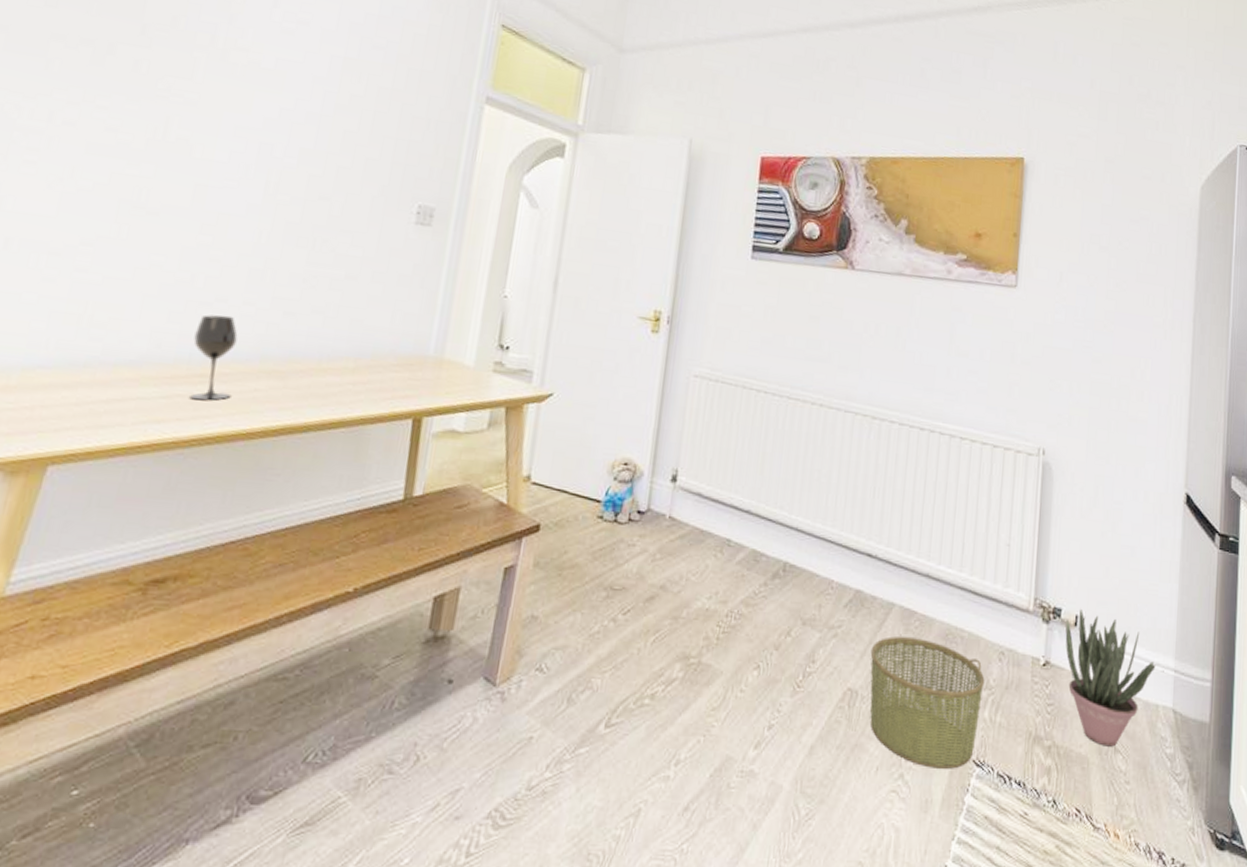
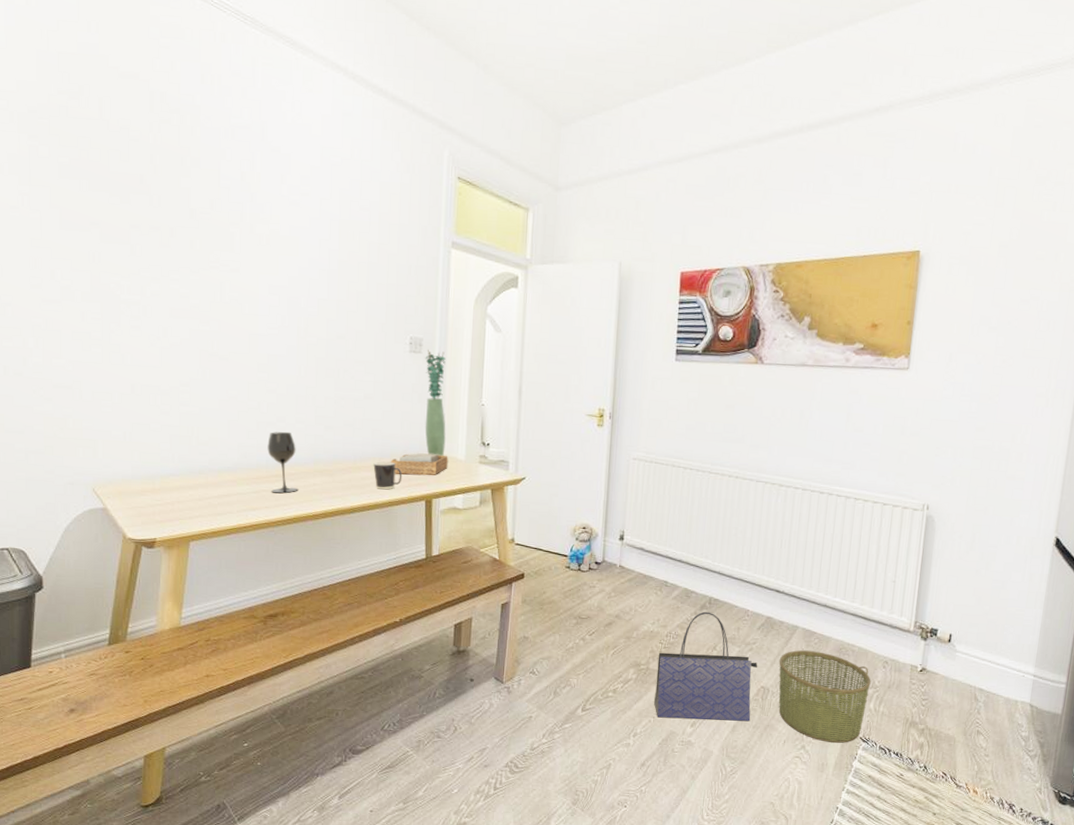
mug: none [344,363,386,402] -> present [373,461,403,490]
napkin holder: none [369,354,452,385] -> present [390,453,448,476]
vase: none [422,222,463,360] -> present [425,349,446,456]
tote bag: none [705,582,844,740] -> present [654,611,758,722]
potted plant: present [1065,608,1156,747] -> none [940,629,1018,730]

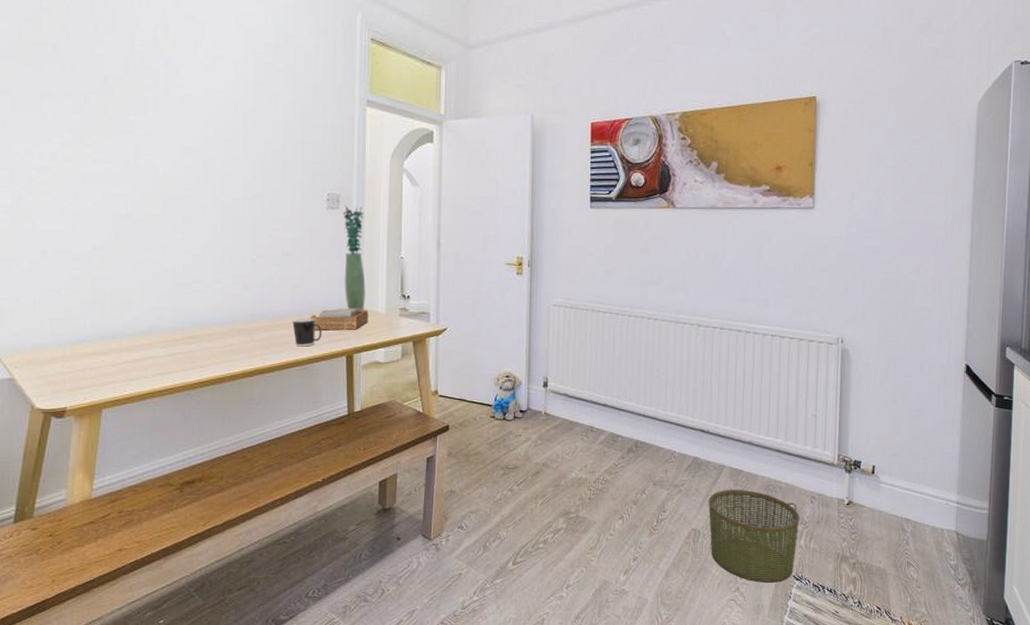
wineglass: present [267,431,299,494] -> none [183,292,216,355]
tote bag: present [654,611,758,722] -> none [586,455,688,567]

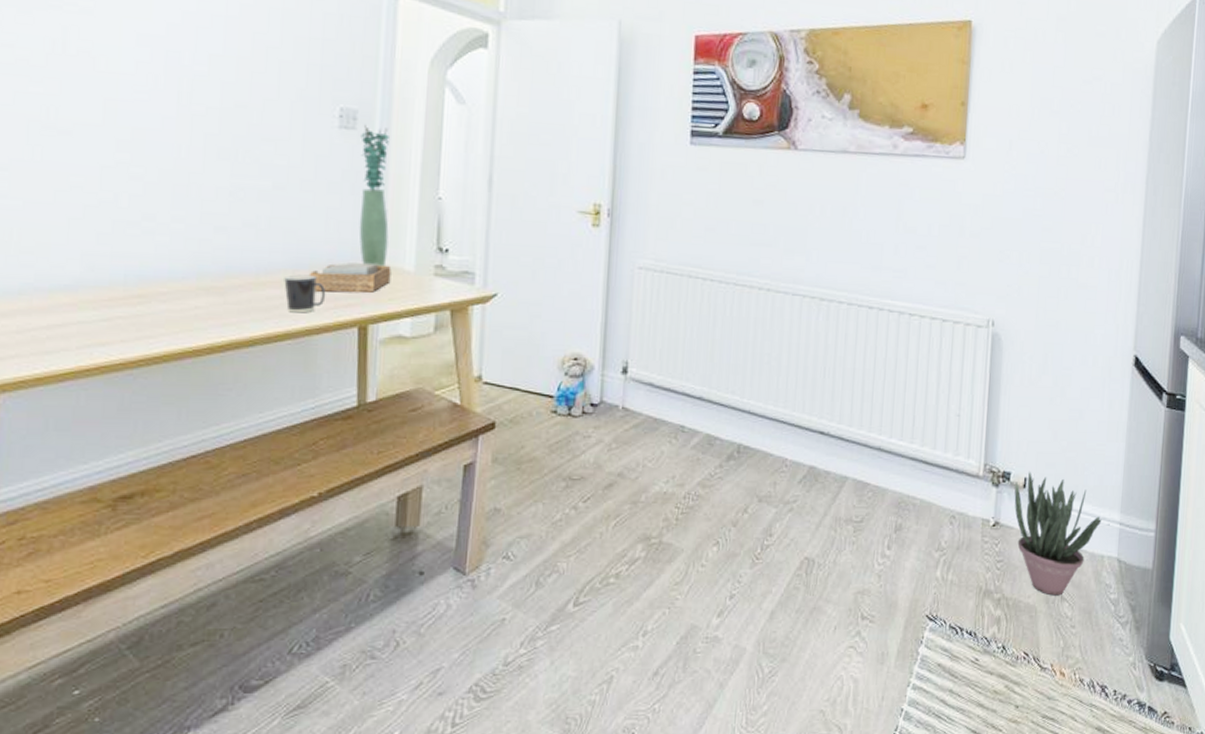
basket: present [708,490,800,583] -> none [825,508,937,625]
potted plant: none [864,460,941,561] -> present [1014,471,1102,596]

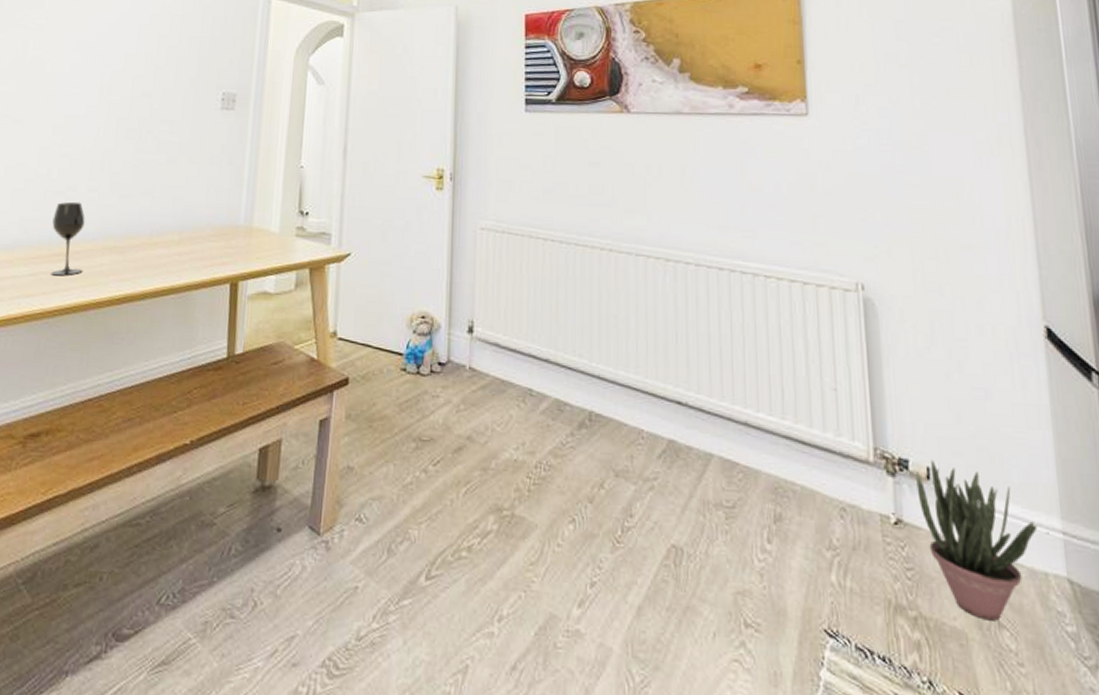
wineglass: none [126,234,173,321] -> present [51,201,85,276]
mug: present [284,274,326,313] -> none [171,236,205,270]
napkin holder: present [308,262,392,294] -> none [191,225,260,253]
vase: present [358,124,389,266] -> none [233,105,261,228]

